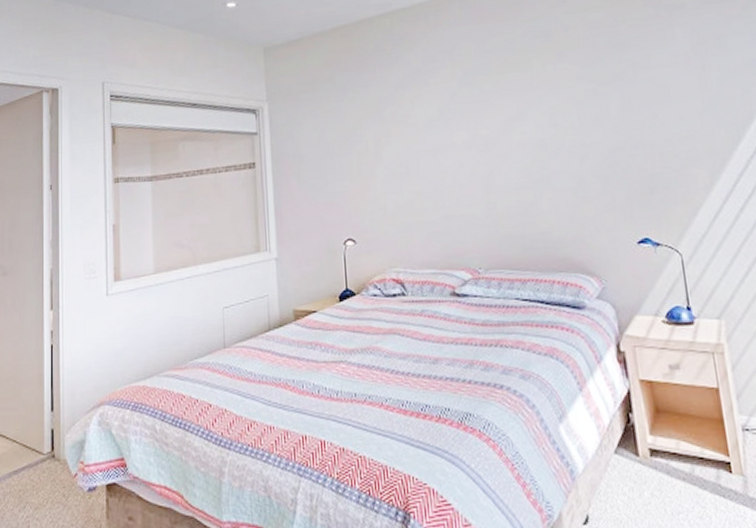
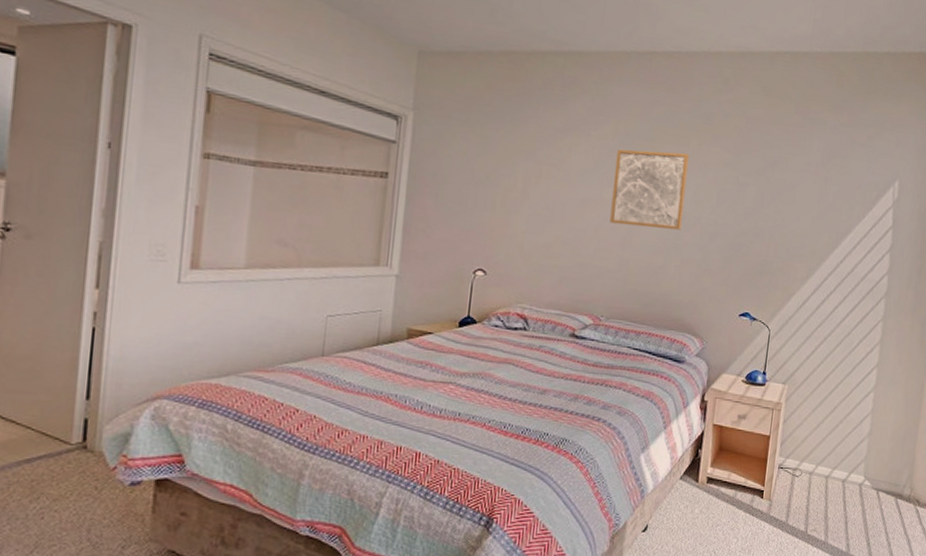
wall art: none [459,77,545,167] -> present [609,149,690,230]

